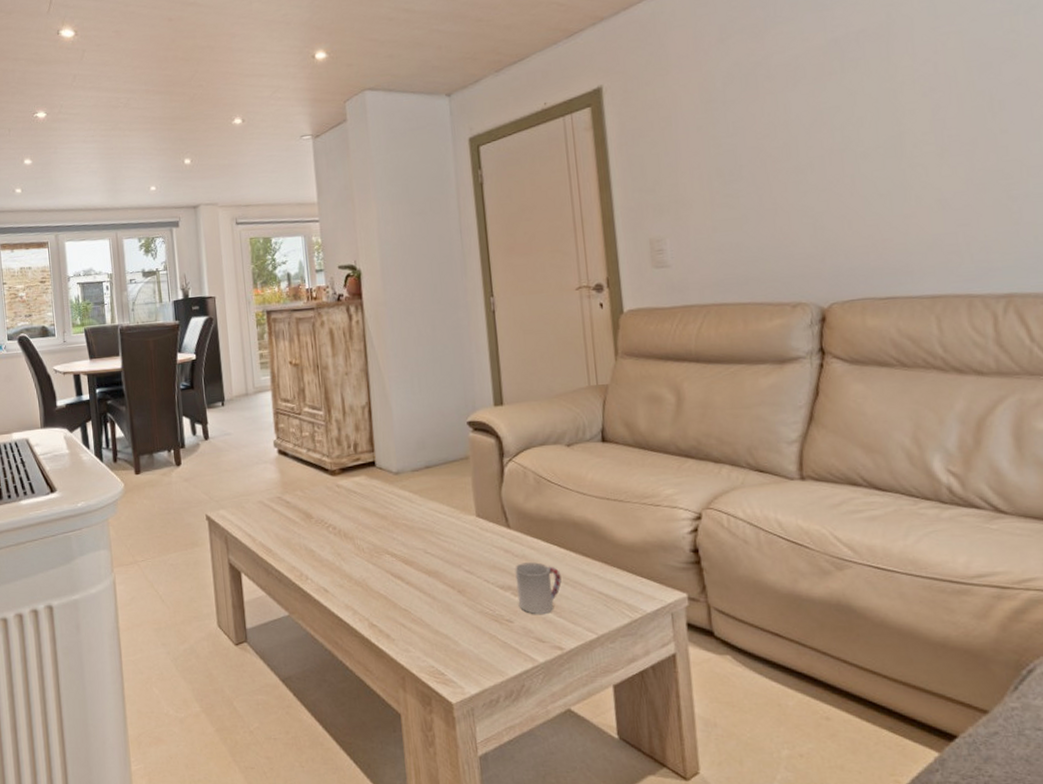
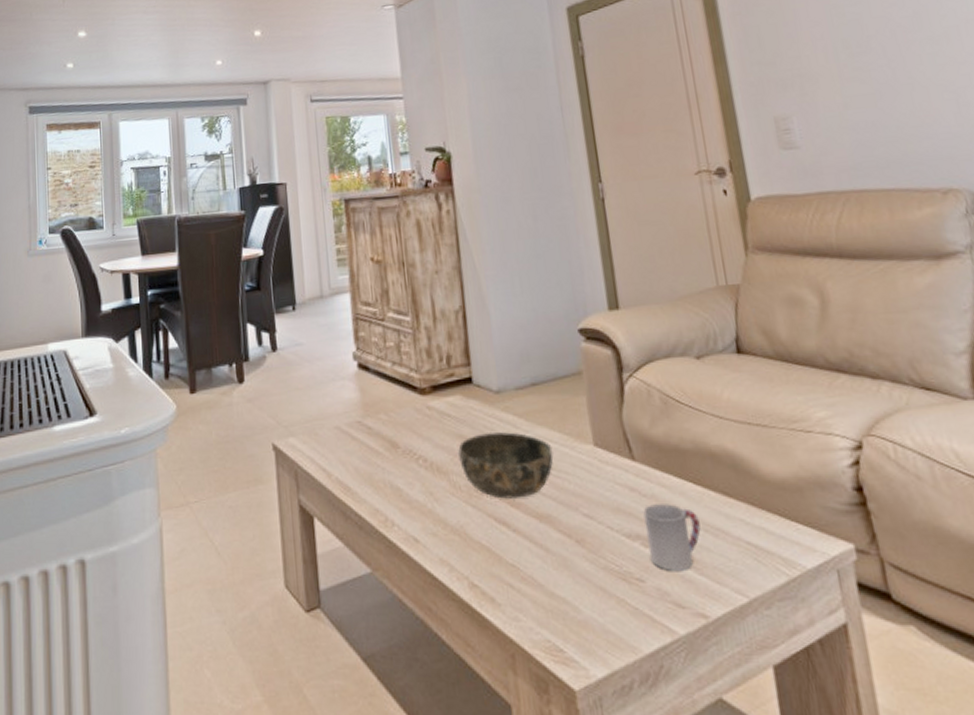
bowl: none [361,505,442,559] -> present [457,431,554,499]

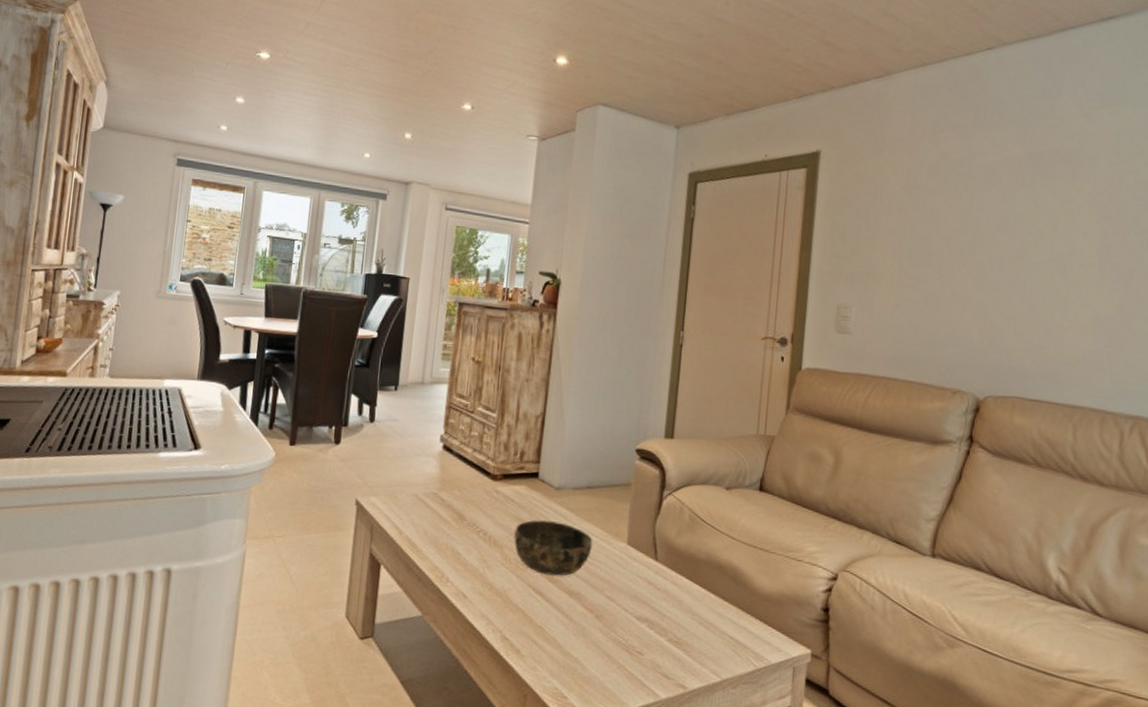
cup: present [643,504,701,571] -> none [651,597,698,651]

